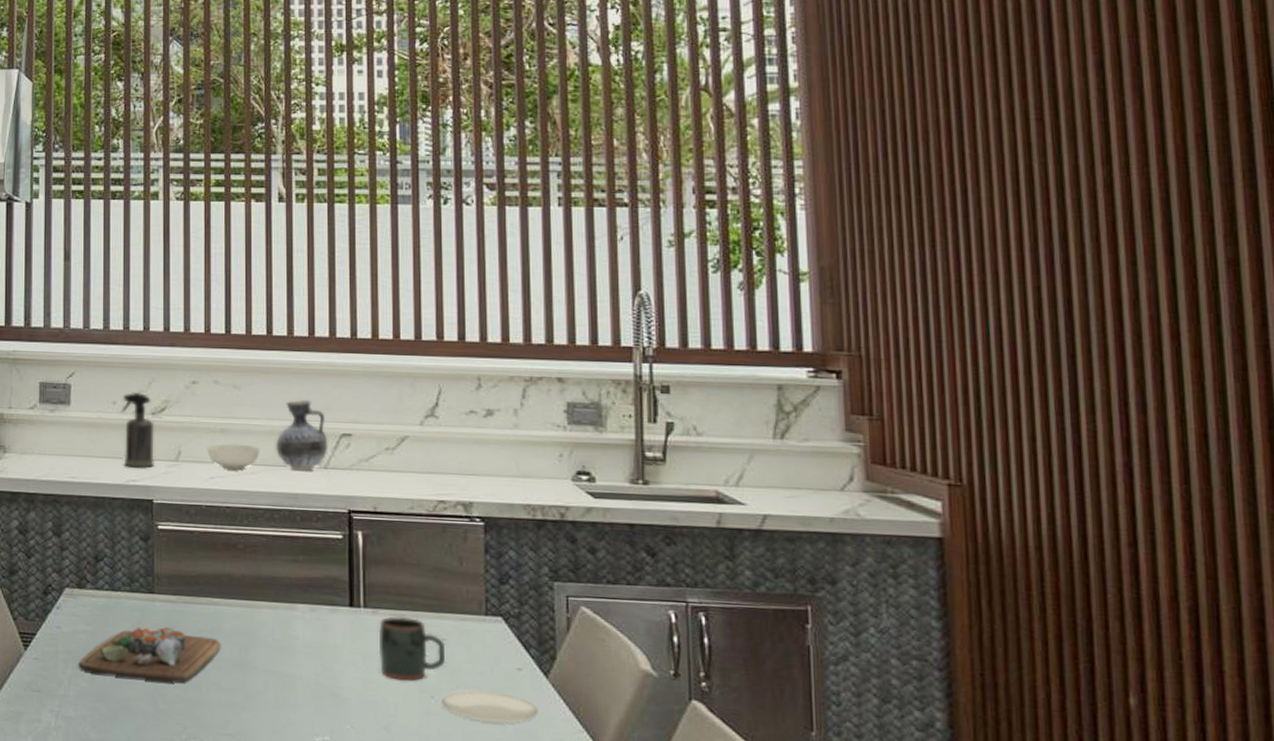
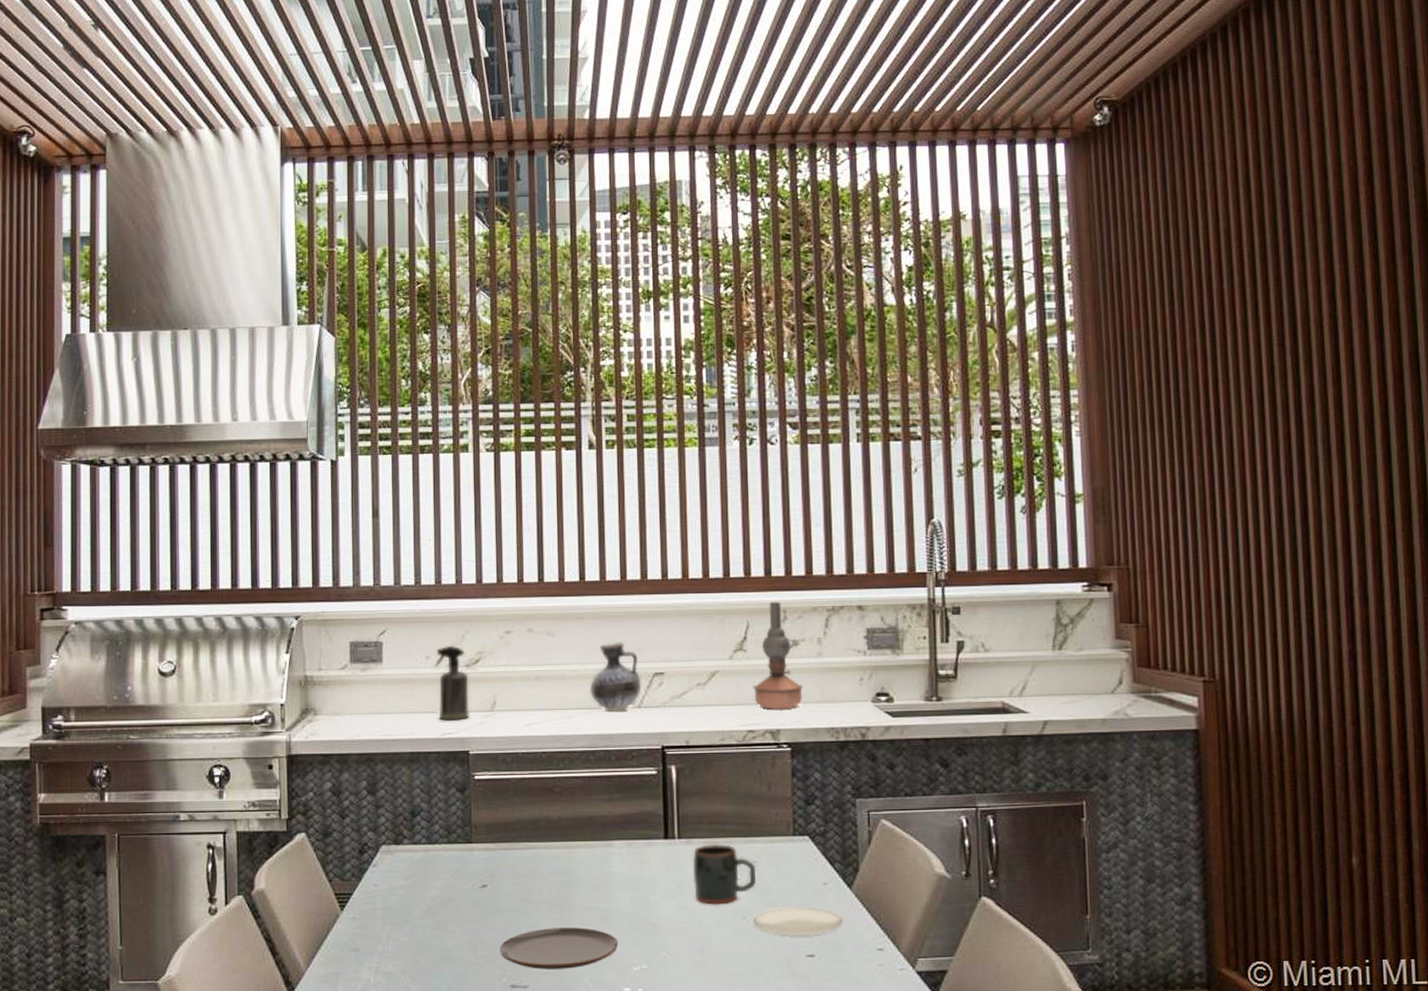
food platter: present [78,627,221,683] -> none [397,875,540,929]
plate: none [180,688,301,732] -> present [500,927,619,969]
bowl: present [206,443,261,470] -> none [521,690,576,715]
oil lamp: none [444,368,497,482] -> present [753,602,803,710]

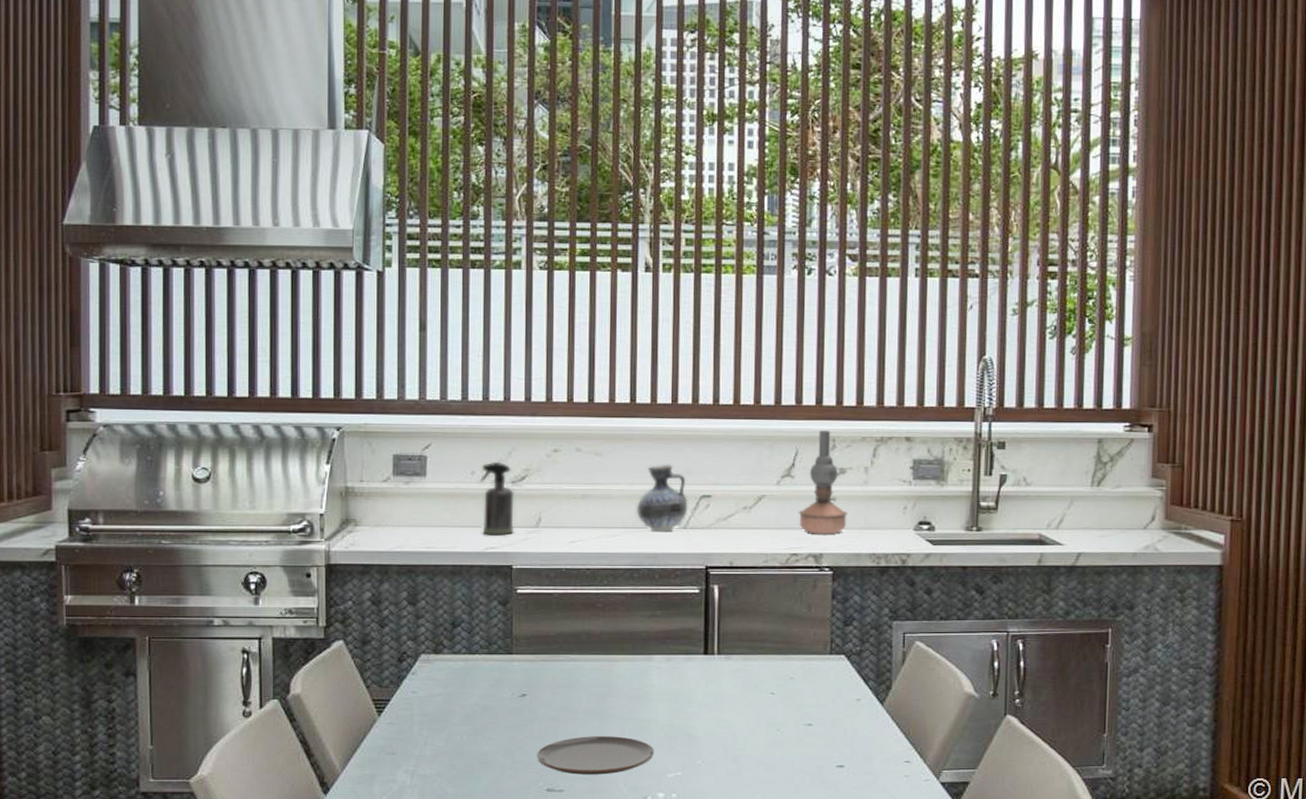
mug: present [692,843,757,905] -> none [730,660,793,717]
plate: present [753,906,844,936] -> none [786,720,874,748]

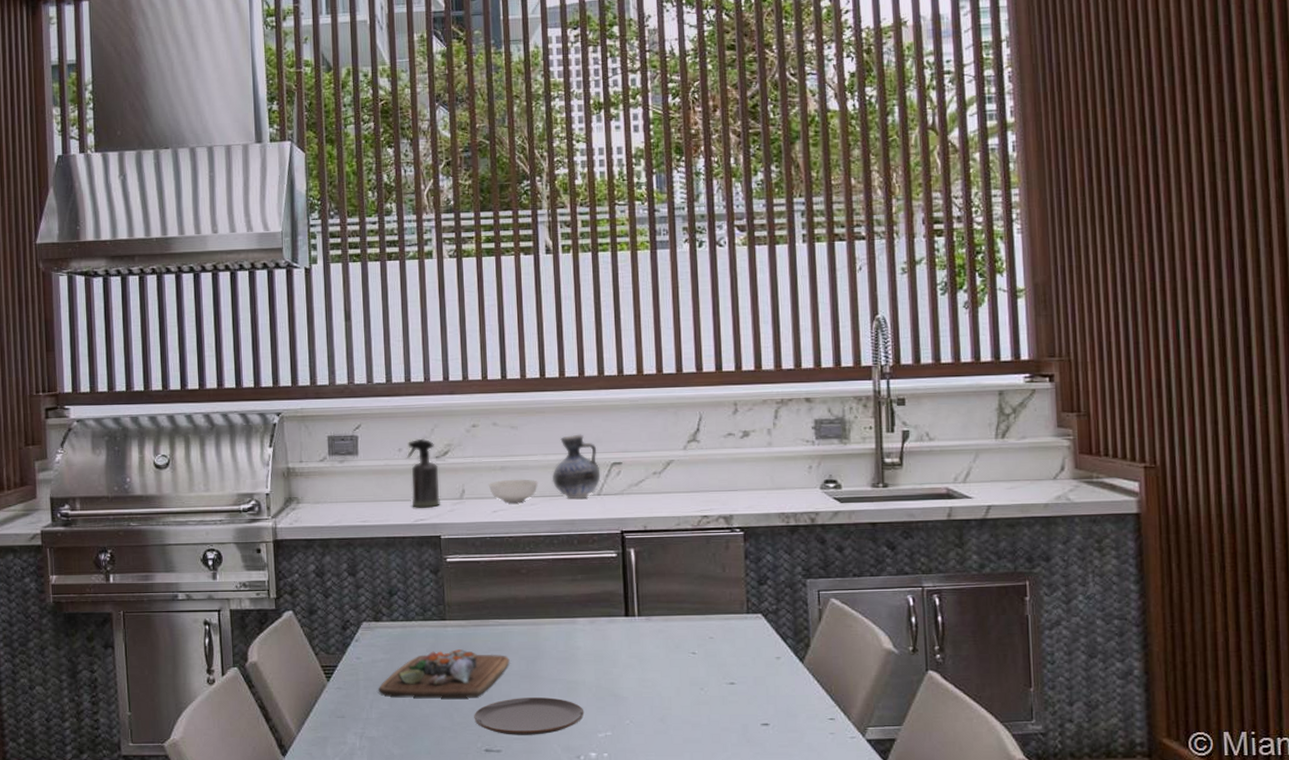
food platter: none [435,685,579,736] -> present [379,649,510,699]
bowl: none [567,508,622,533] -> present [488,479,539,503]
oil lamp: present [798,431,847,534] -> none [706,395,754,496]

